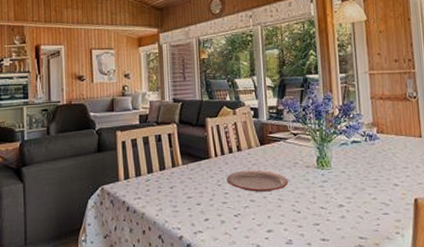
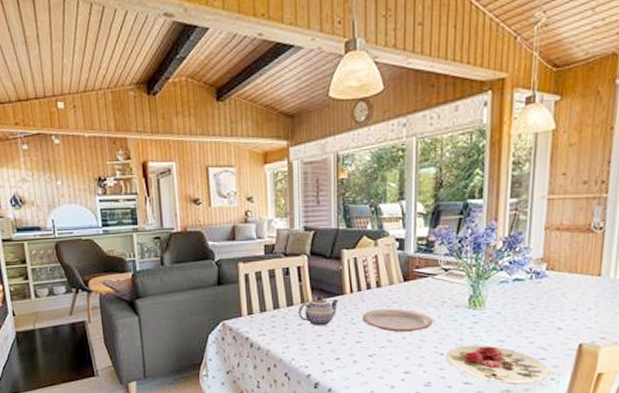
teapot: none [170,159,206,189] -> present [298,295,339,326]
plate: none [303,202,394,239] -> present [446,345,549,383]

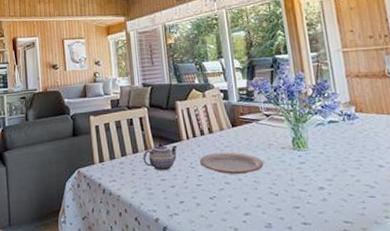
plate: present [446,345,549,383] -> none [281,184,382,223]

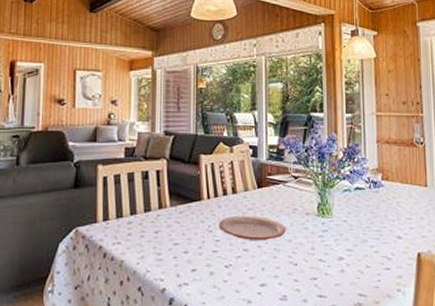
teapot: present [143,142,178,171] -> none [155,200,196,234]

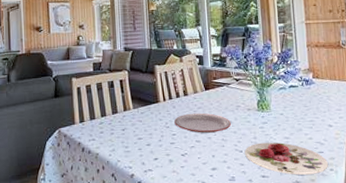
plate: none [300,254,395,296] -> present [245,142,328,175]

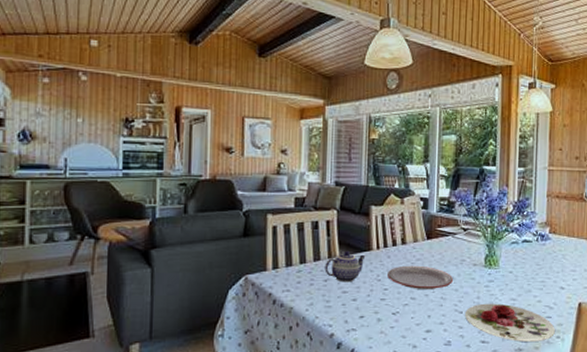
teapot: none [121,103,155,131] -> present [324,250,366,283]

